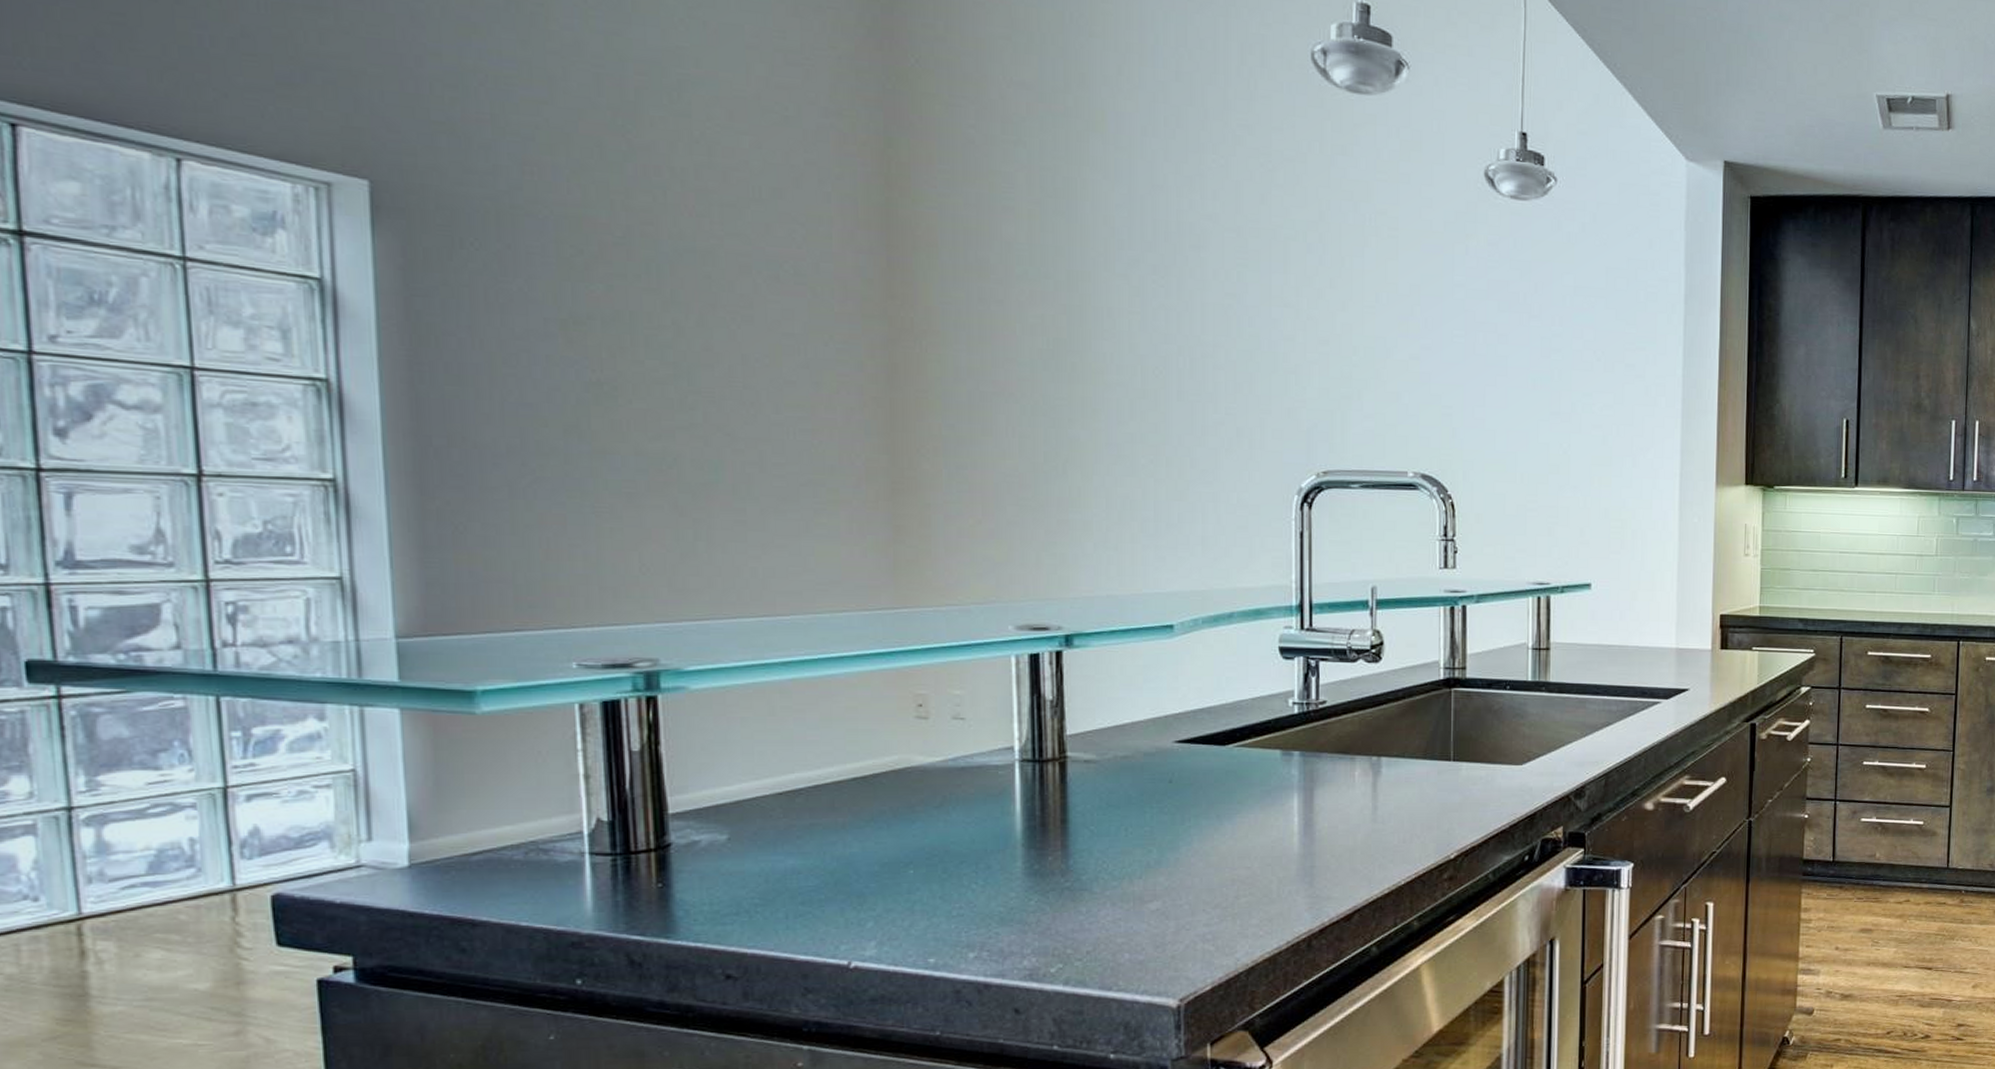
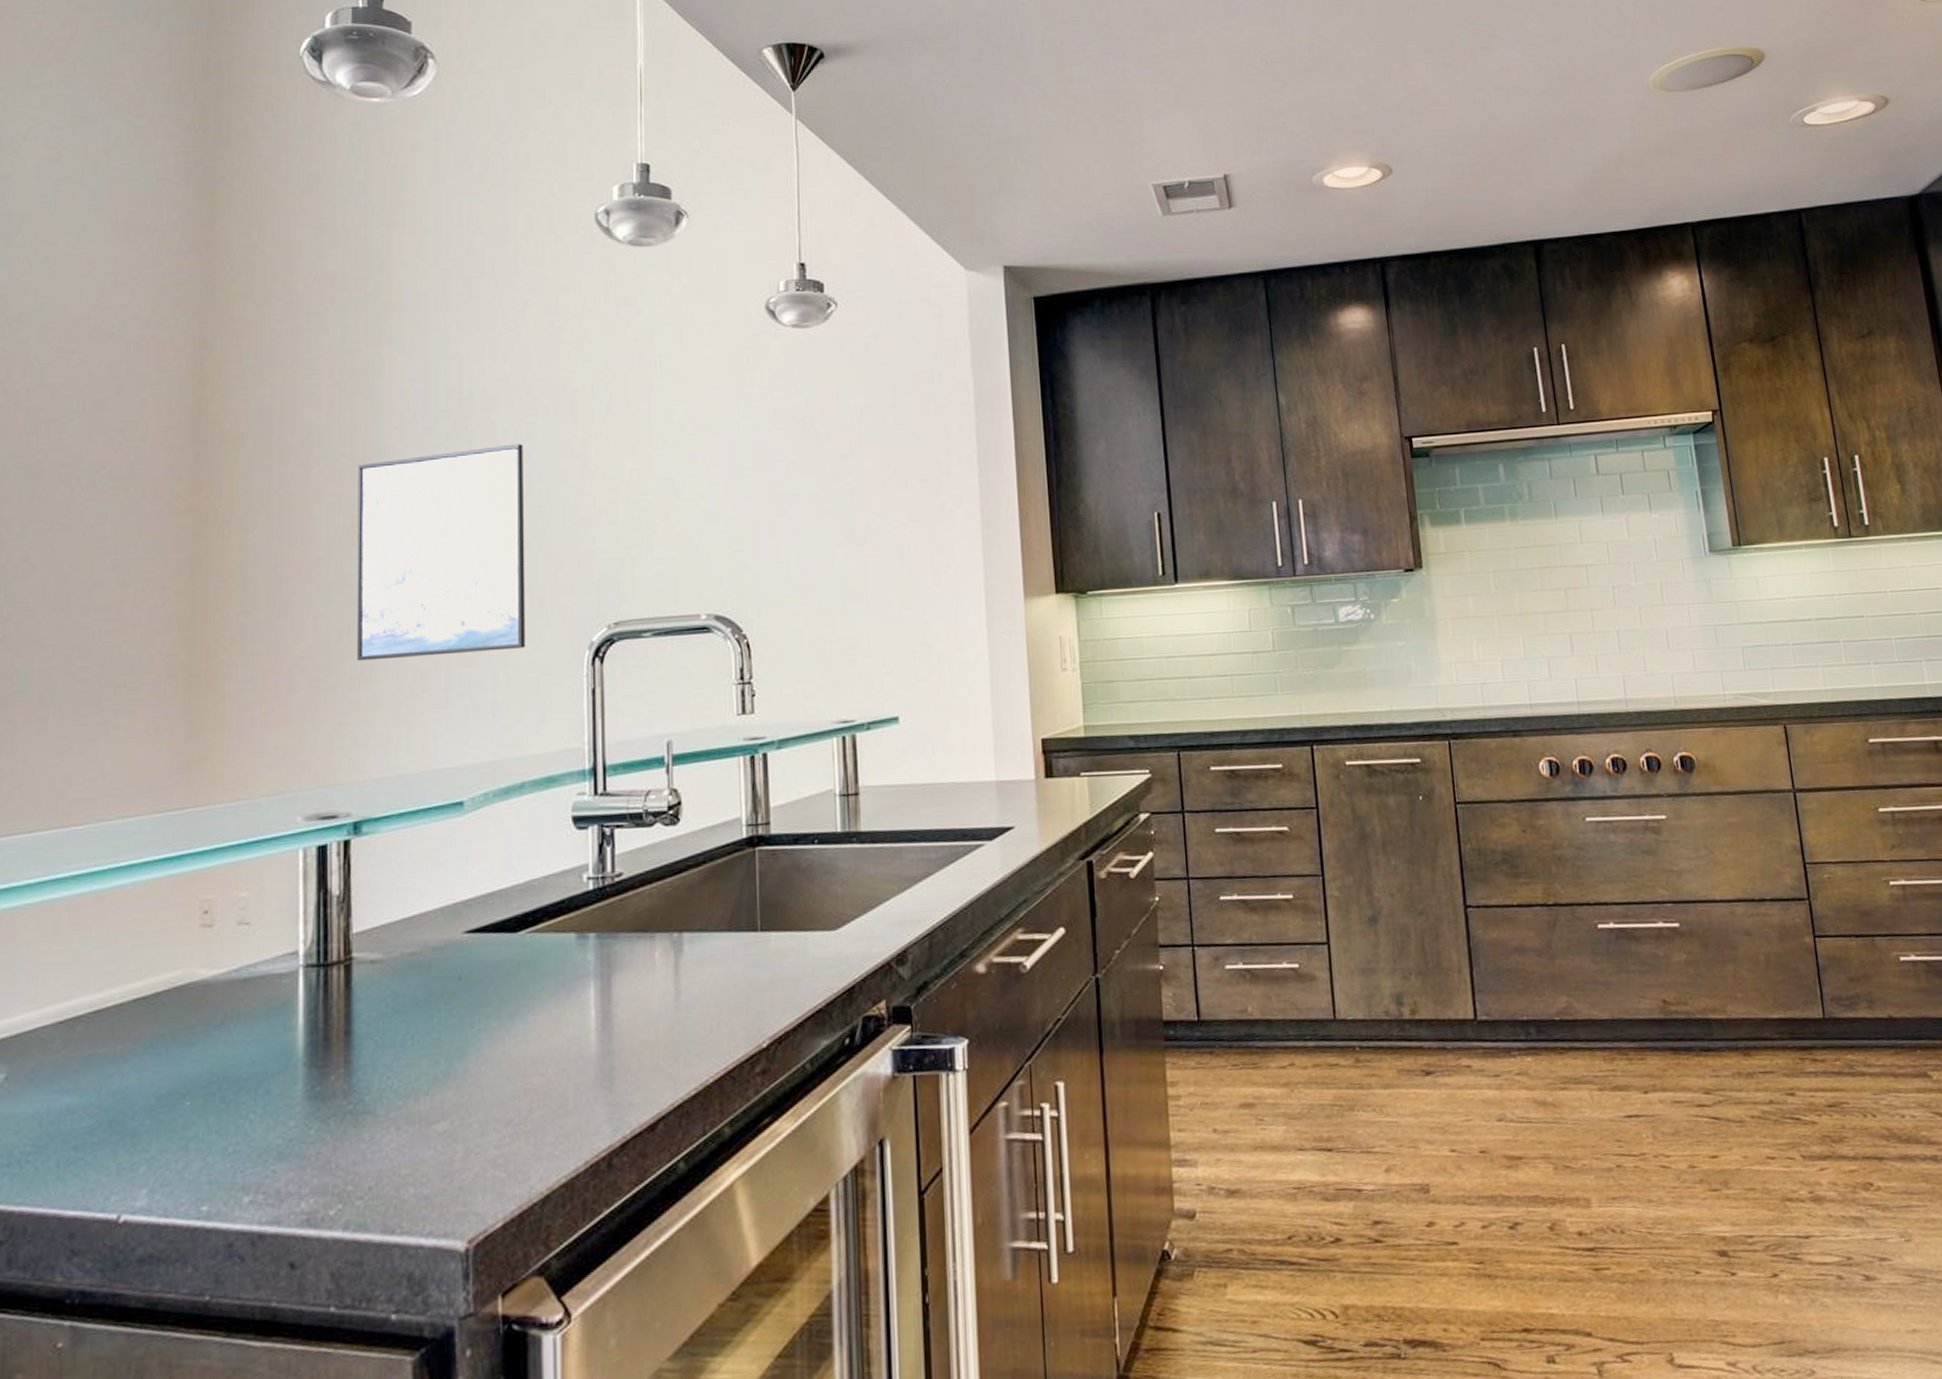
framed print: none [1061,285,1235,488] -> present [356,444,526,661]

